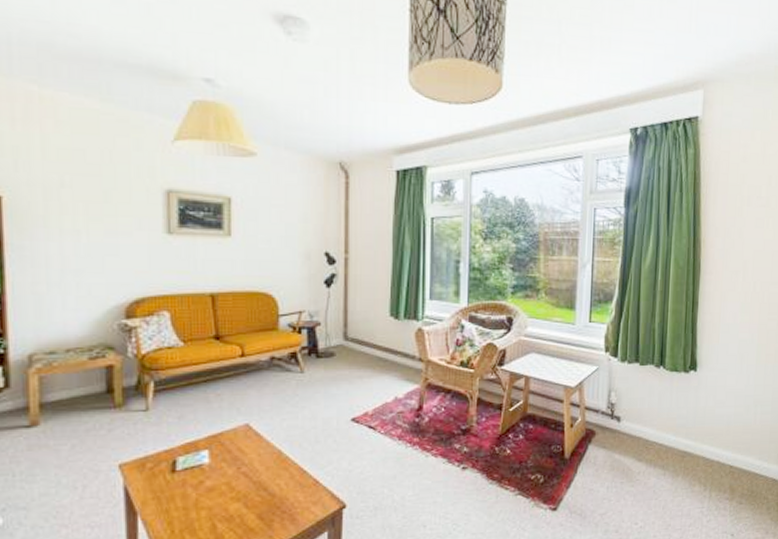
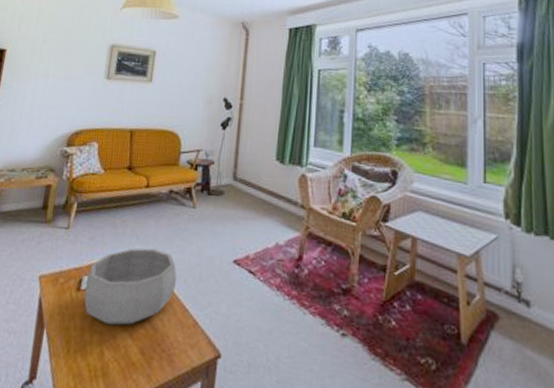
decorative bowl: none [181,419,291,500] -> present [84,248,177,326]

